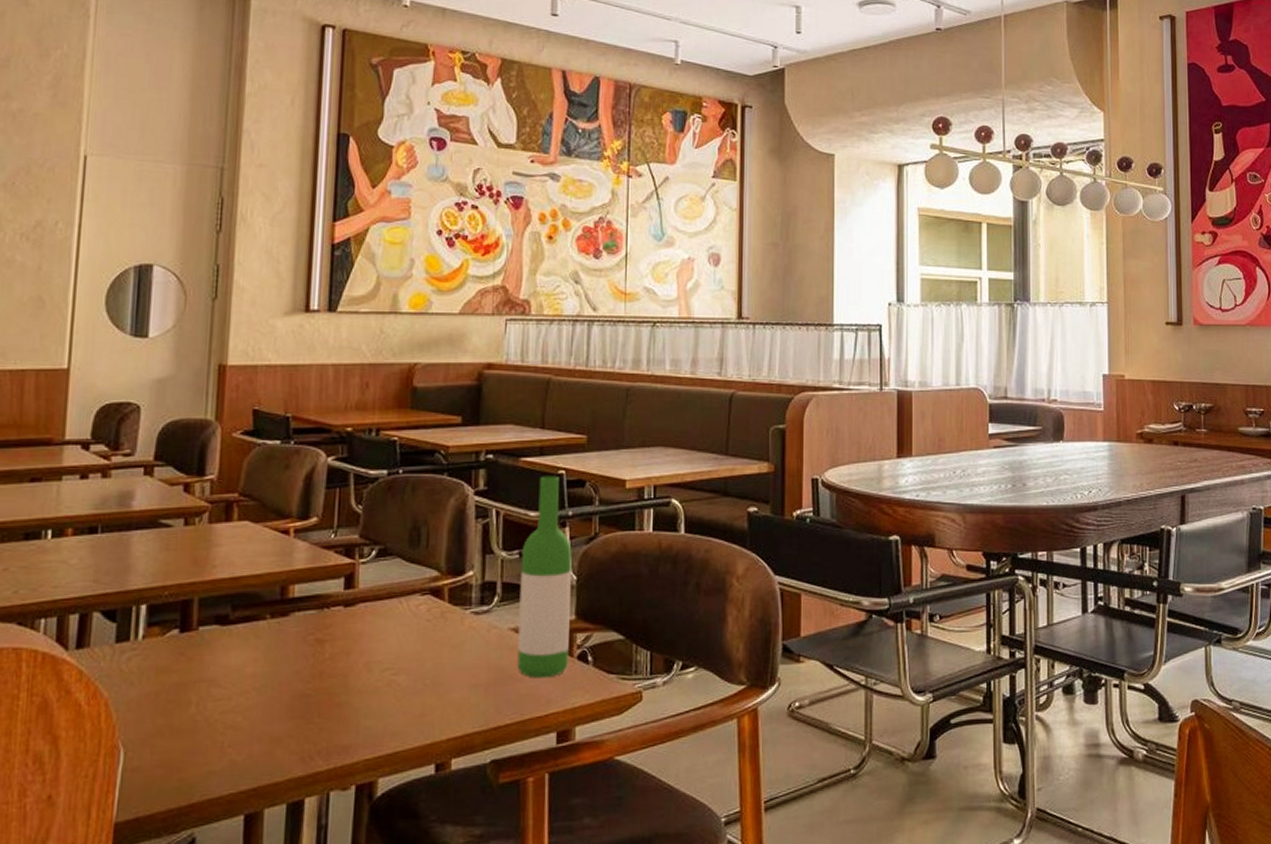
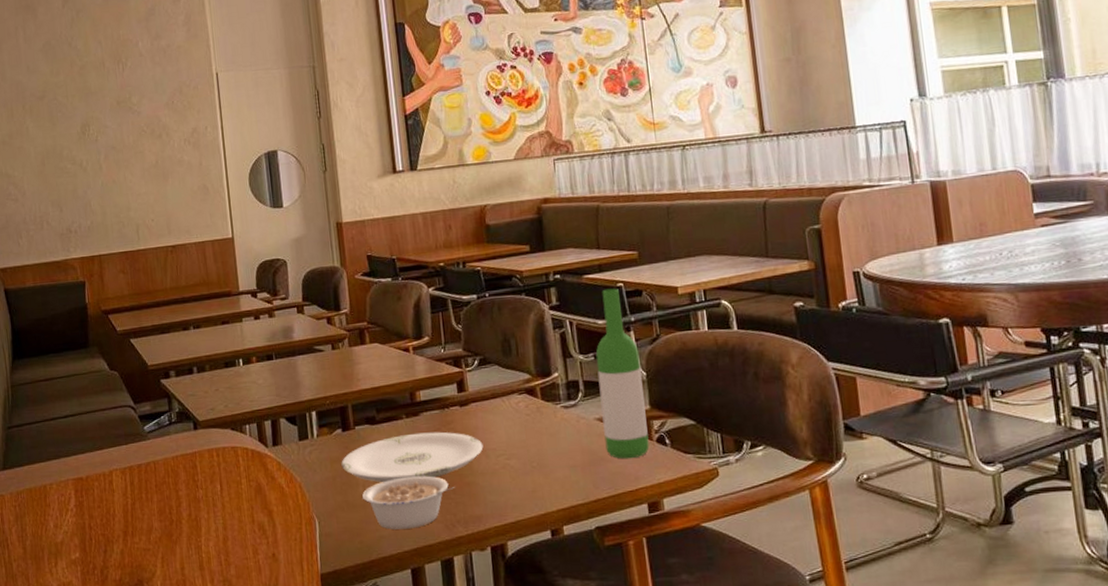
plate: none [170,637,366,702] -> present [341,431,483,483]
legume: none [193,693,321,763] -> present [362,476,455,530]

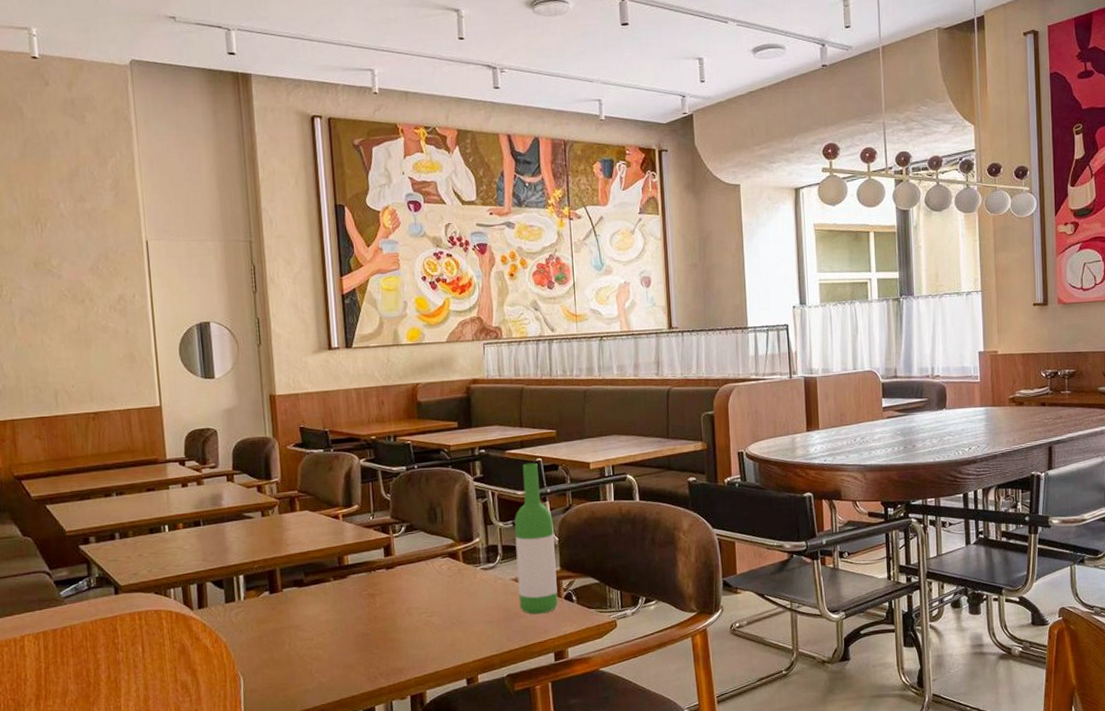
plate: present [341,431,483,483] -> none [268,592,407,641]
legume: present [362,476,455,530] -> none [288,633,379,684]

